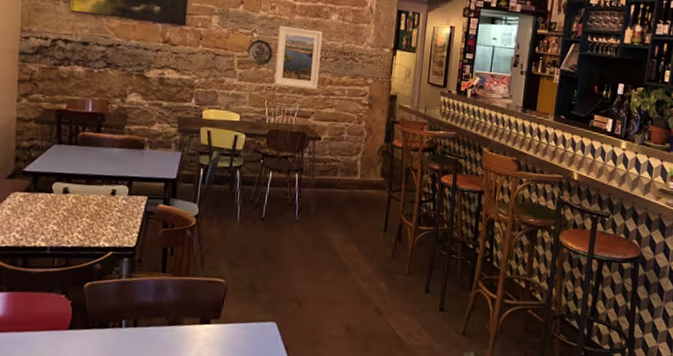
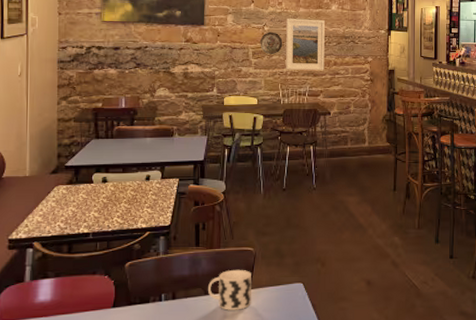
cup: none [173,301,221,345] -> present [208,269,251,310]

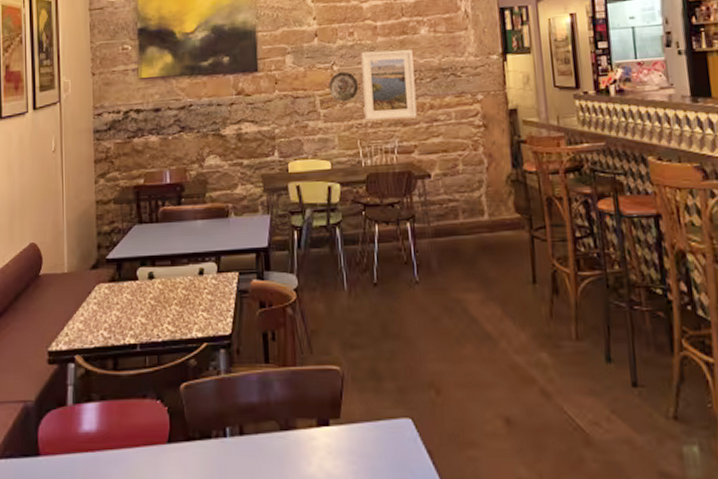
cup: present [208,269,251,310] -> none [284,396,342,454]

